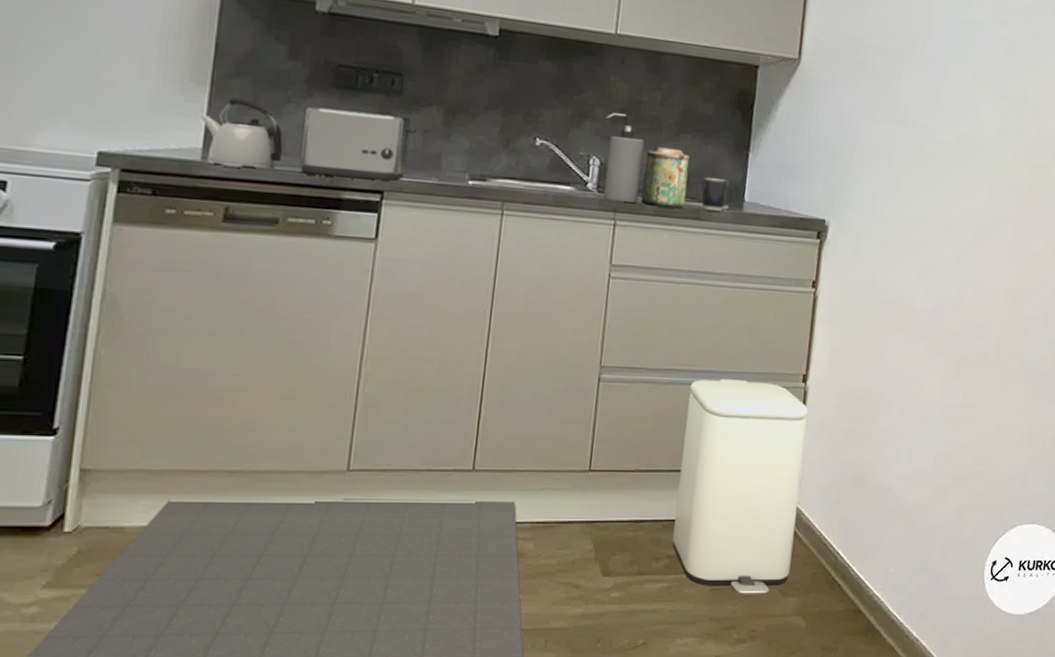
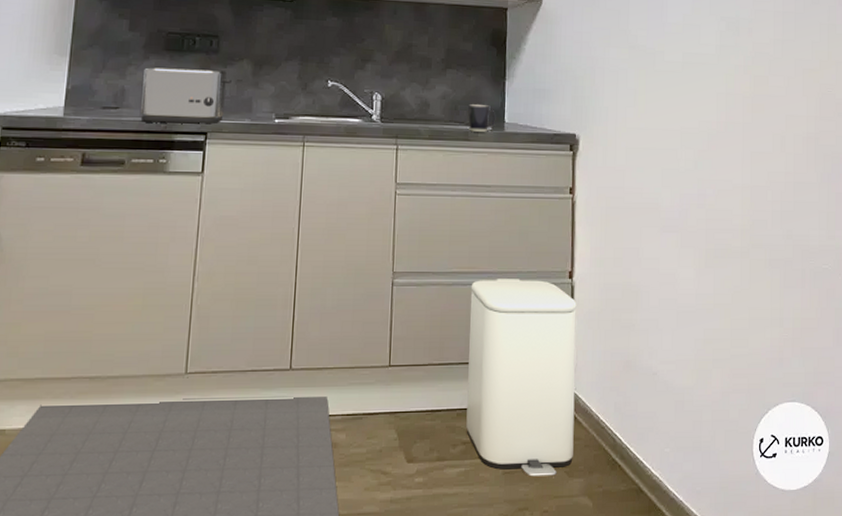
kettle: present [201,97,283,169] -> none [63,64,127,122]
soap dispenser: present [603,113,645,204] -> none [384,55,417,130]
canister: present [641,146,690,209] -> none [417,81,456,132]

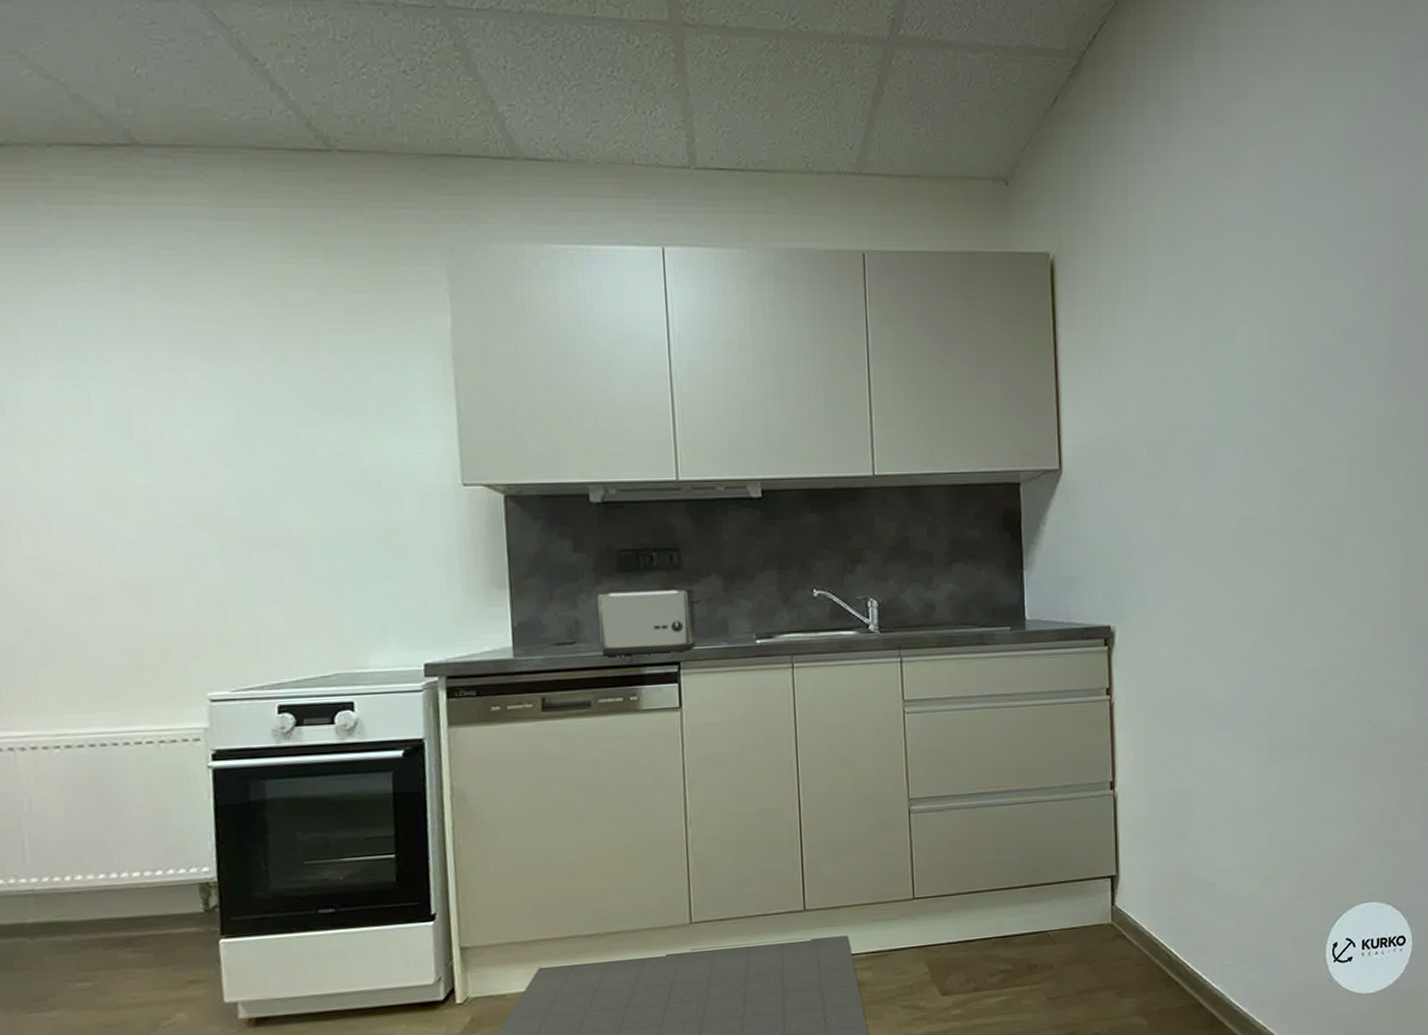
pedal bin: present [466,279,577,478] -> none [998,794,1124,1002]
mug: present [468,104,496,132] -> none [981,601,1015,634]

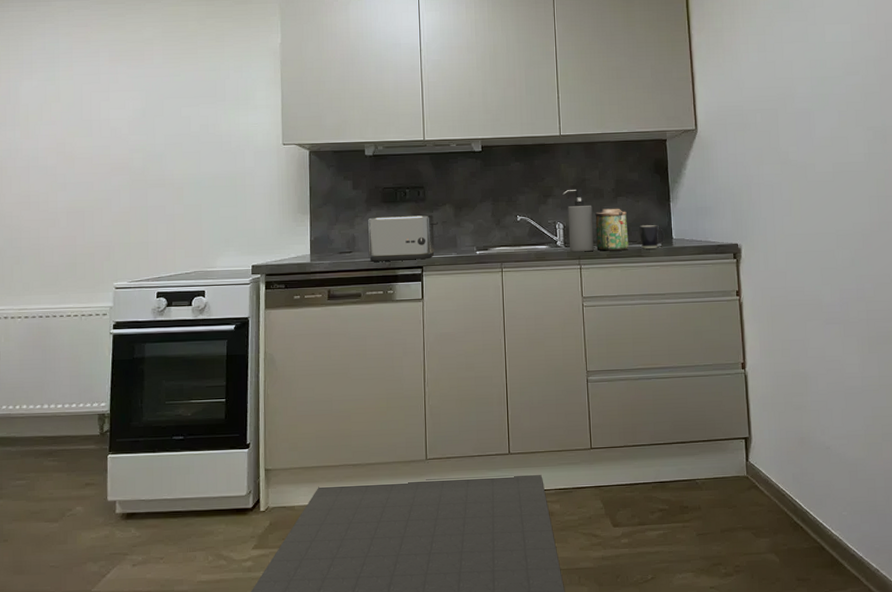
soap dispenser: none [877,551,920,640] -> present [562,188,594,253]
canister: none [921,578,967,638] -> present [595,208,629,251]
mug: none [981,601,1015,634] -> present [639,225,665,249]

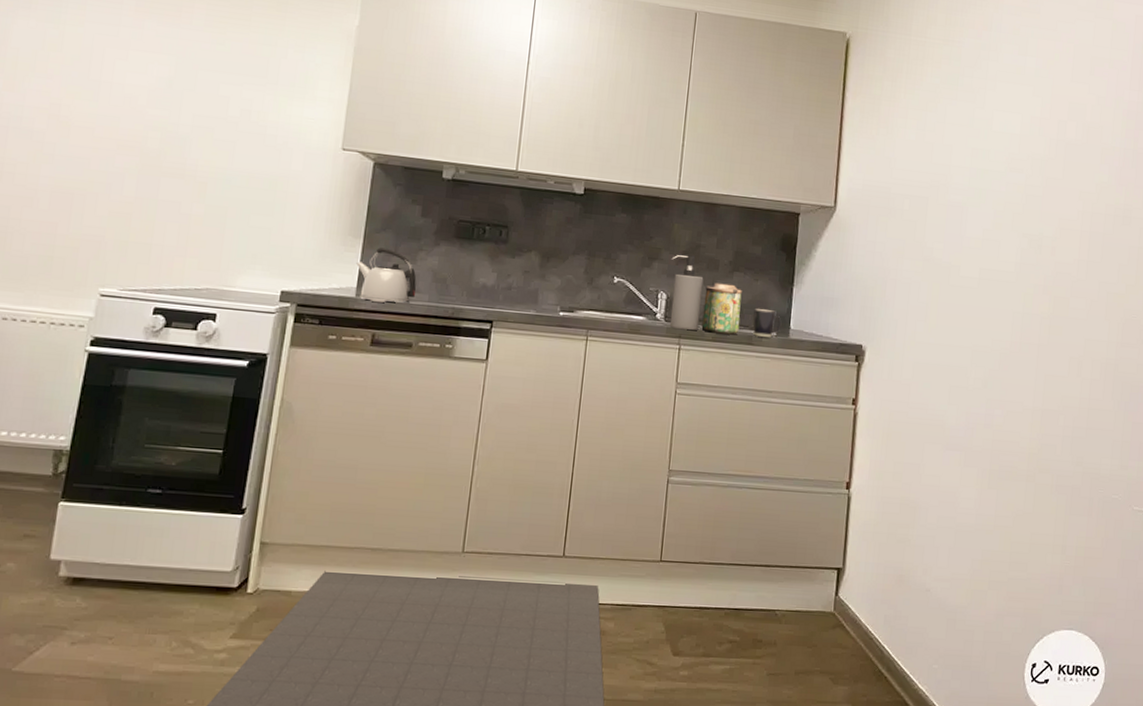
kettle: none [307,219,358,265] -> present [356,247,416,304]
toaster: present [368,215,438,263] -> none [429,253,519,314]

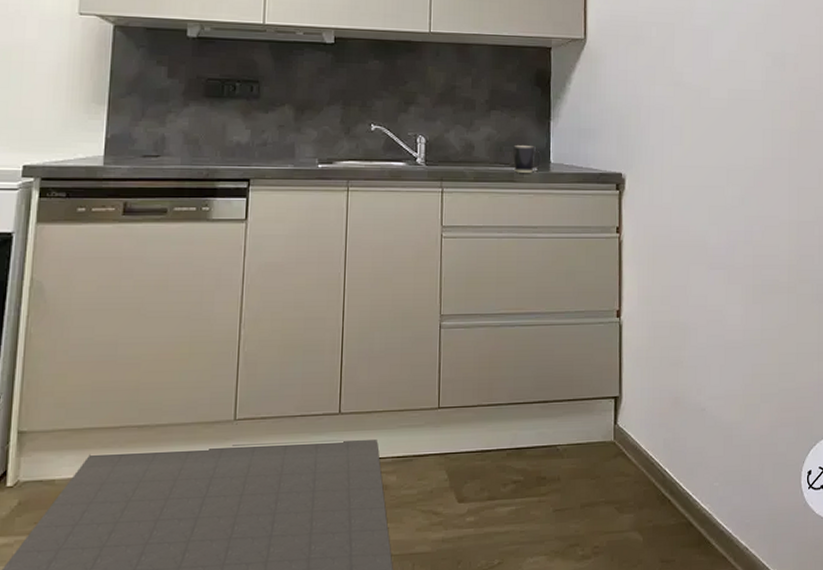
kettle: present [356,247,416,304] -> none [102,112,168,170]
soap dispenser: present [669,255,704,331] -> none [427,97,461,173]
canister: present [701,282,742,335] -> none [462,122,501,174]

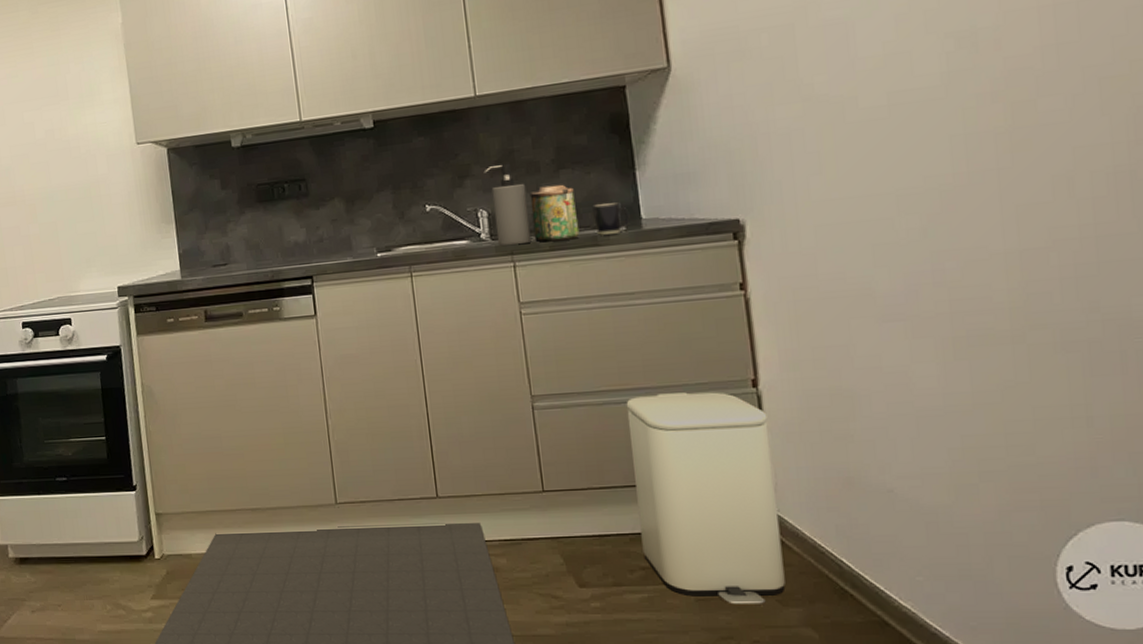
soap dispenser: none [427,97,461,173] -> present [483,163,532,247]
canister: none [462,122,501,174] -> present [529,184,580,243]
pedal bin: none [516,319,625,515] -> present [626,392,786,606]

